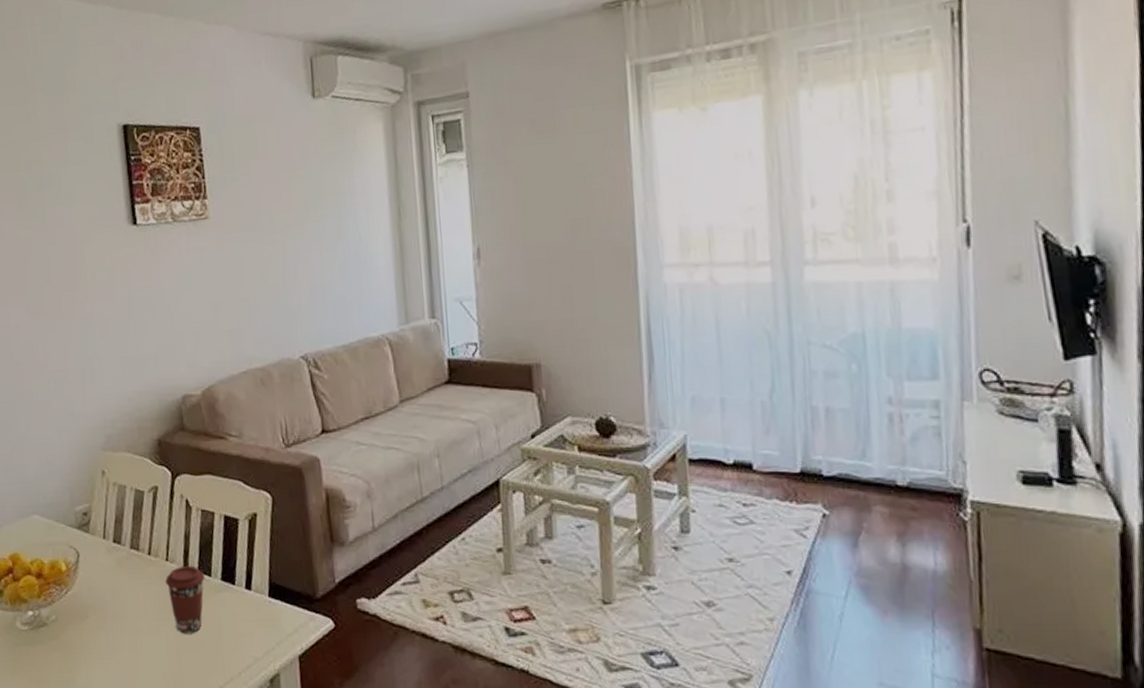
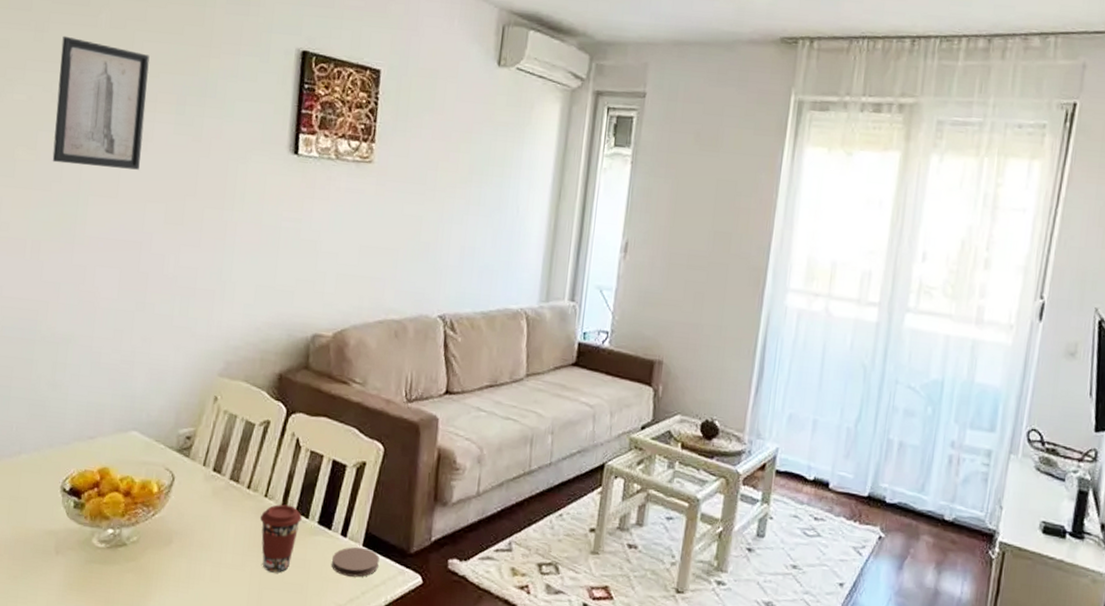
coaster: none [241,598,288,629] -> present [332,546,379,577]

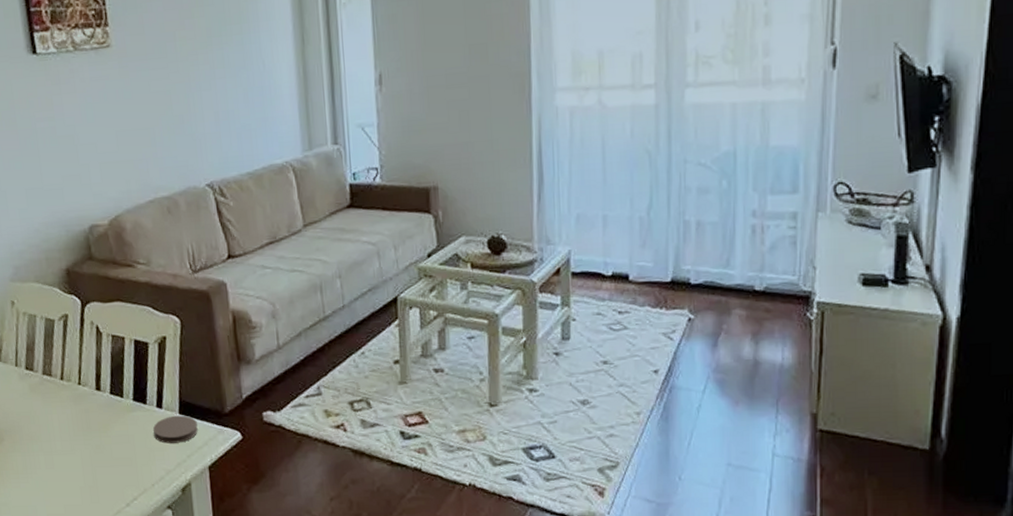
coffee cup: present [259,504,302,573] -> none [78,388,117,452]

